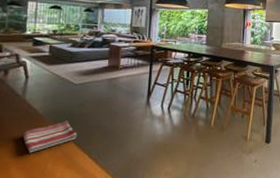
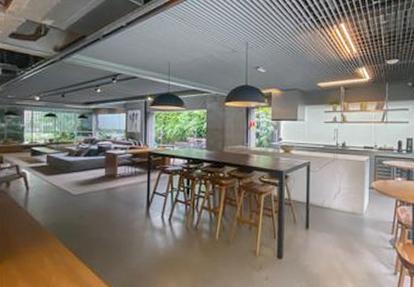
dish towel: present [22,120,77,153] -> none [27,233,79,266]

